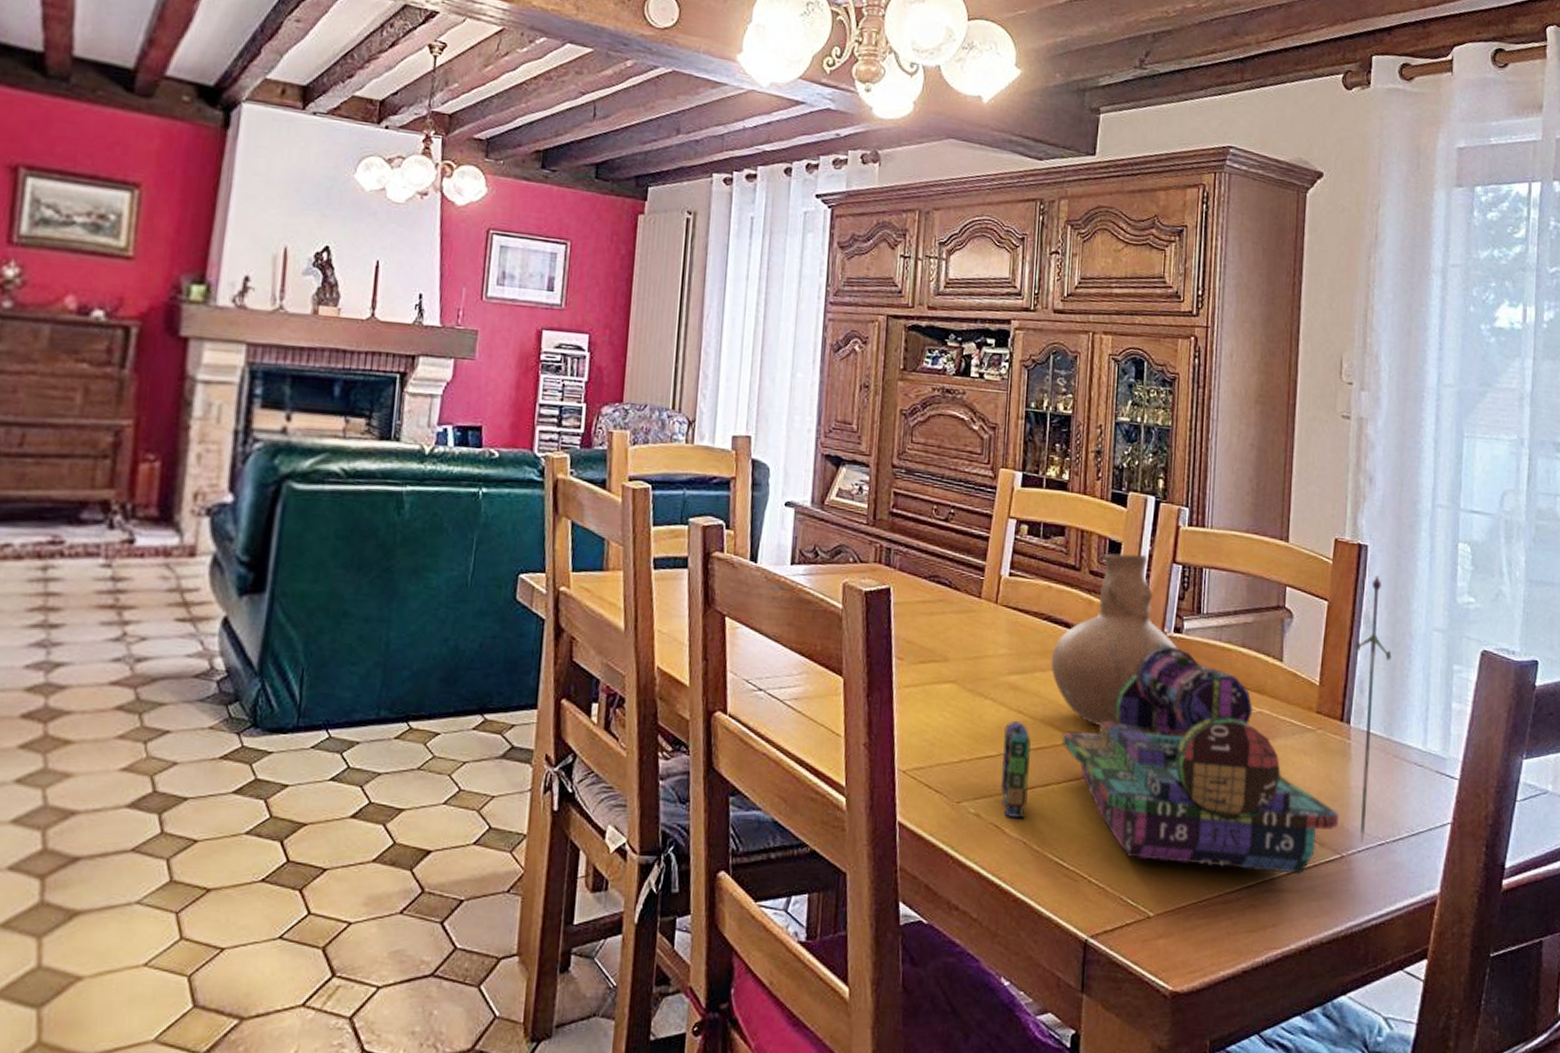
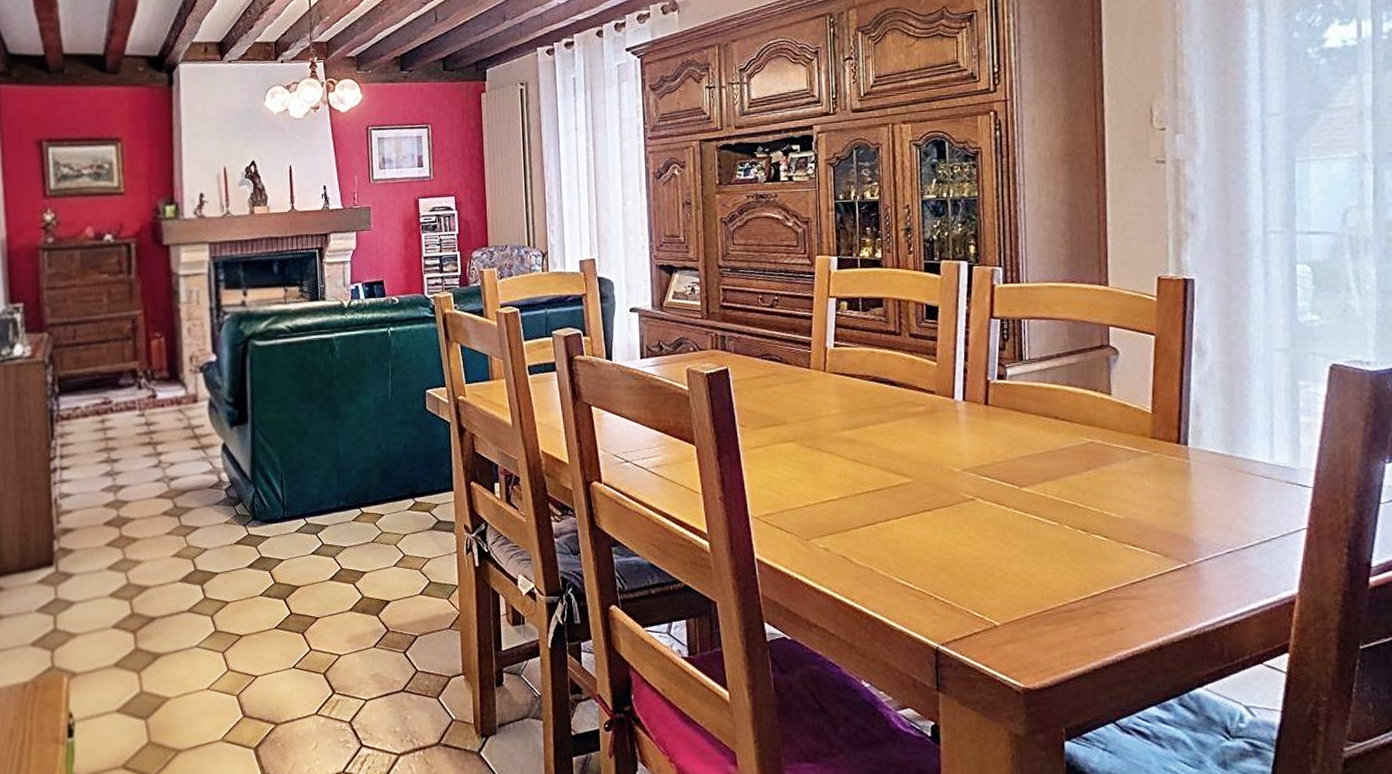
board game: present [1001,575,1392,874] -> none [844,306,1229,583]
vase: present [1051,553,1177,726] -> none [880,314,1001,467]

